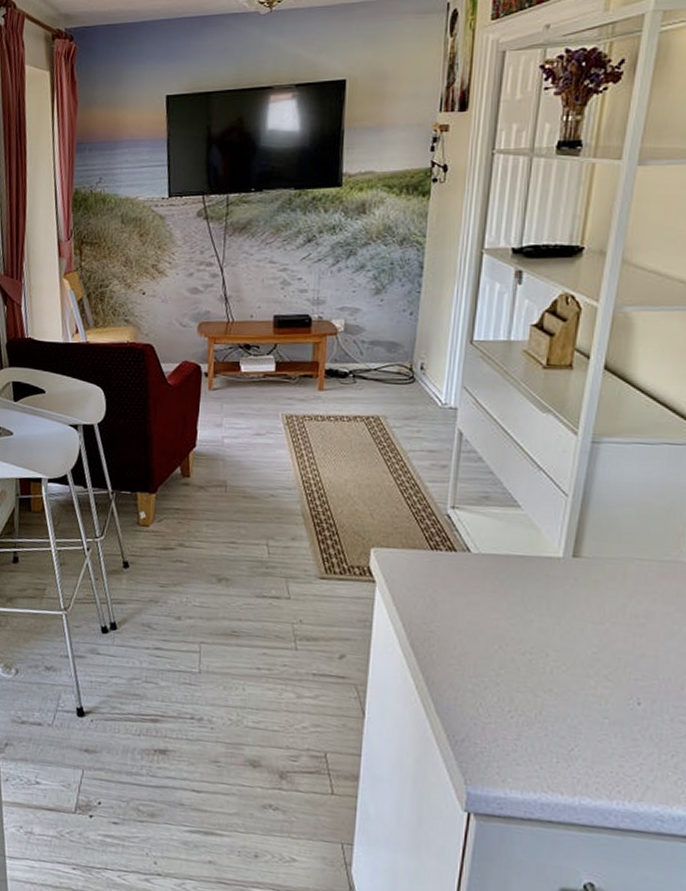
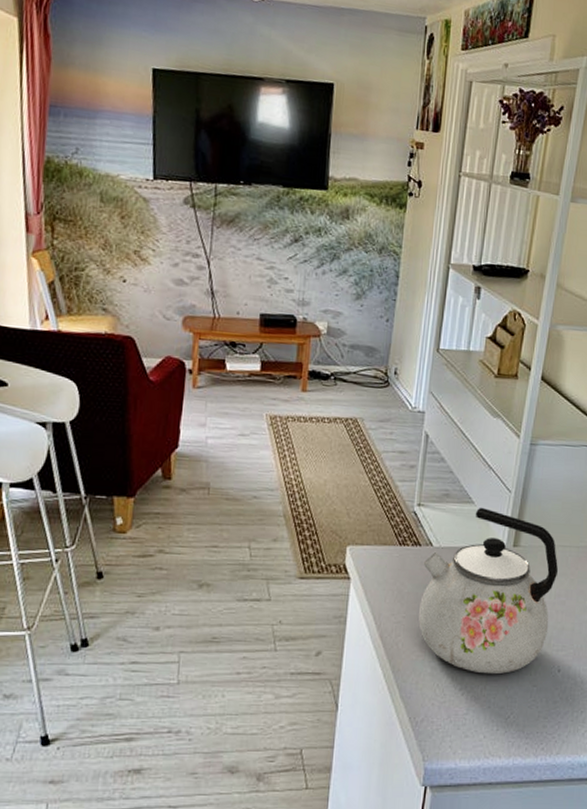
kettle: none [455,511,635,700] -> present [418,507,559,675]

